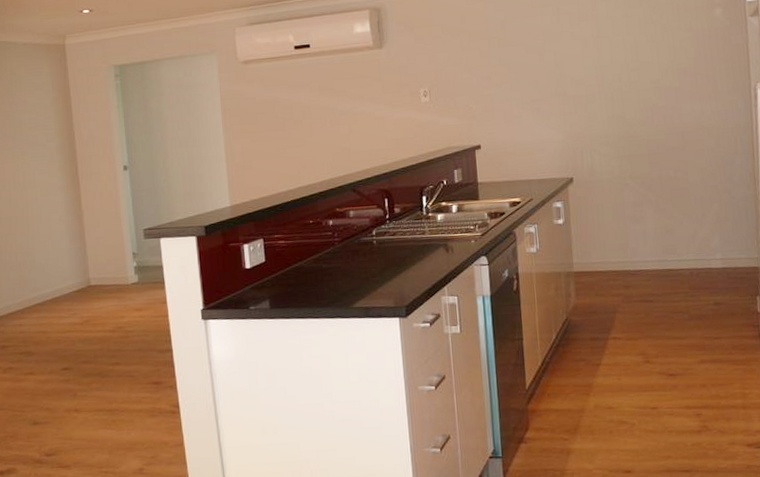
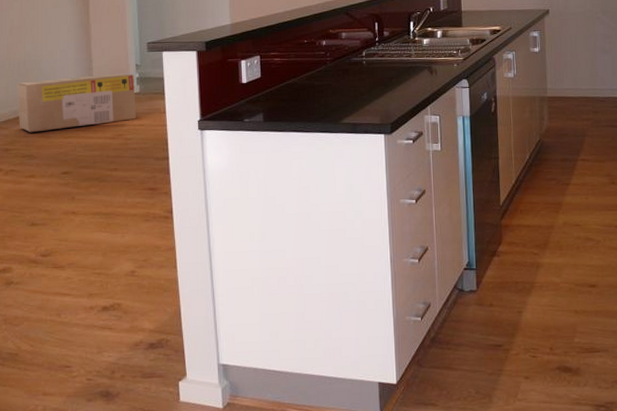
cardboard box: none [10,262,137,328] -> present [17,73,137,133]

